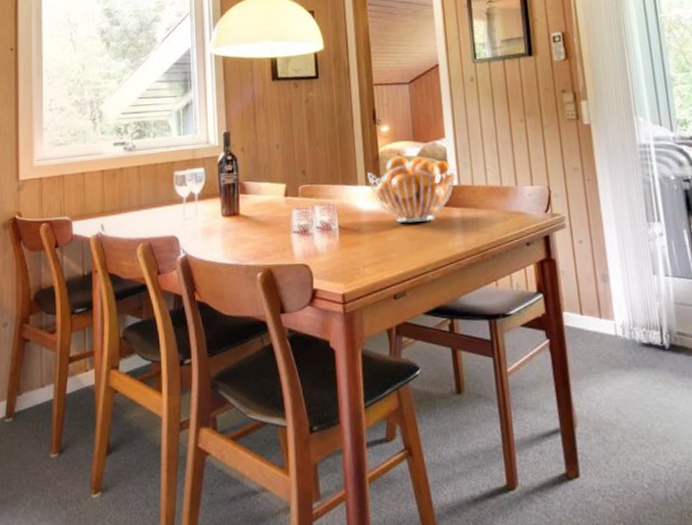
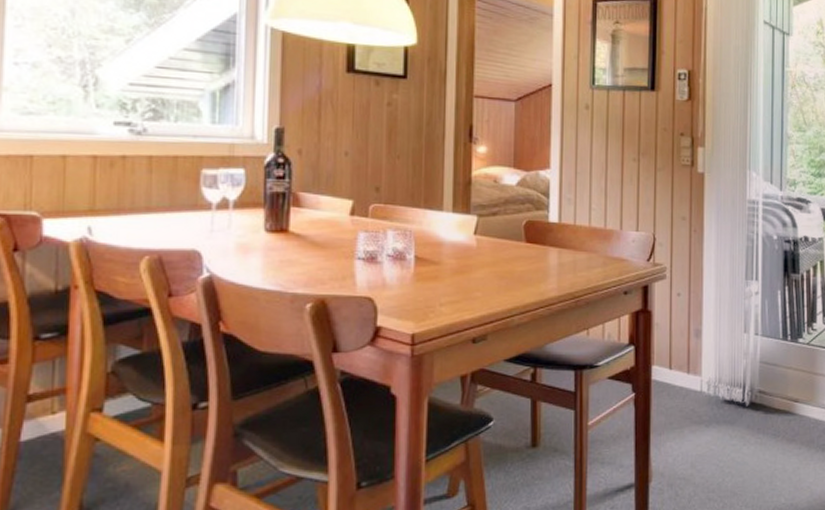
fruit basket: present [367,155,457,223] -> none [455,181,559,259]

